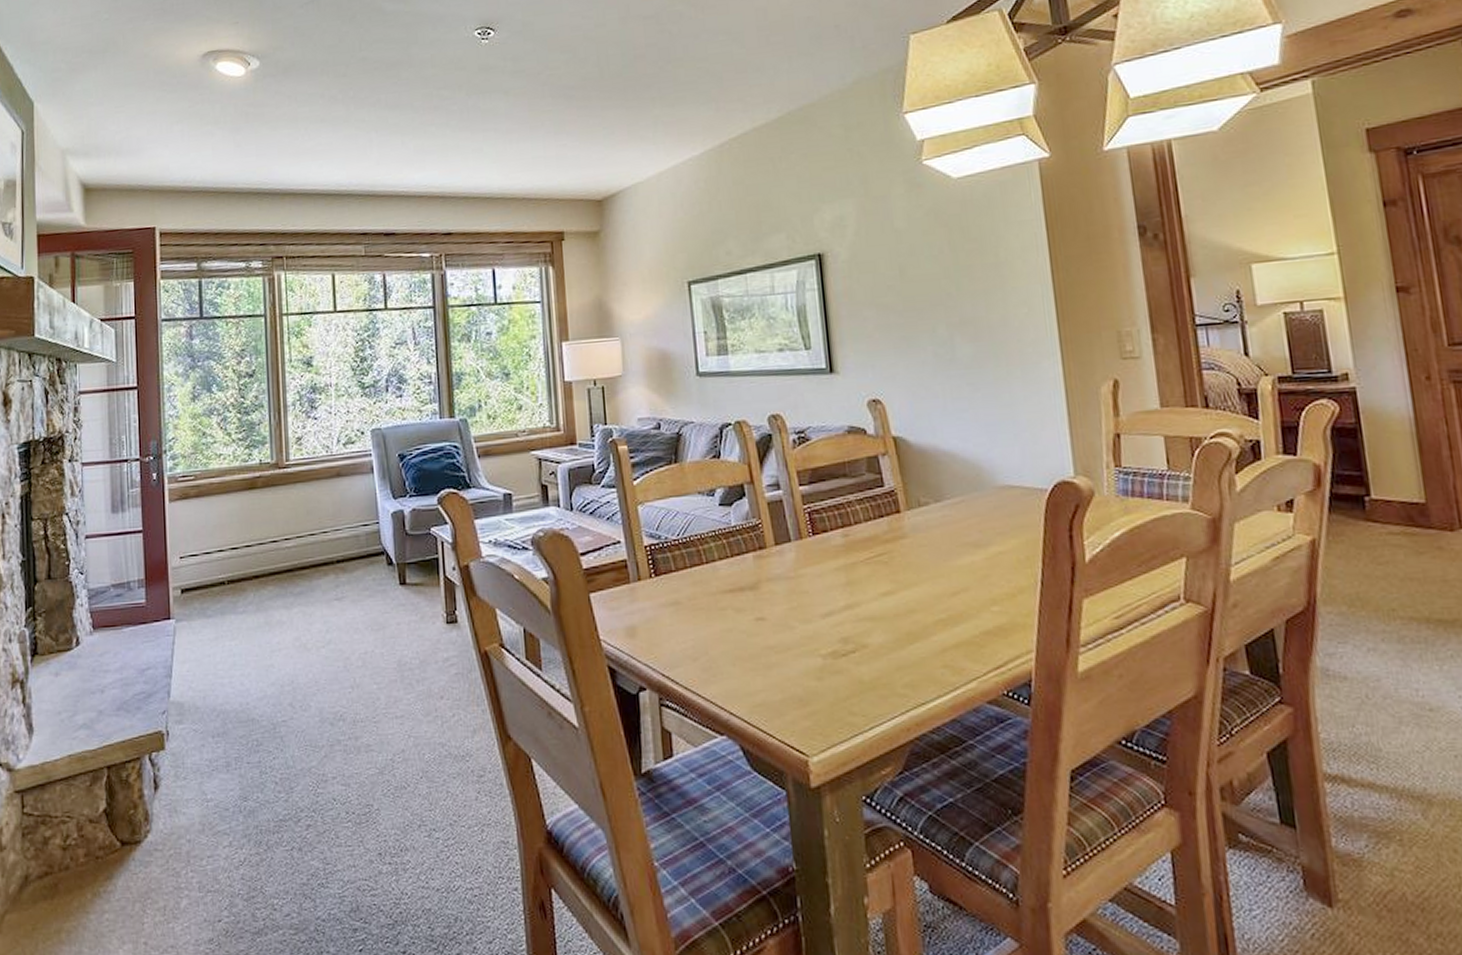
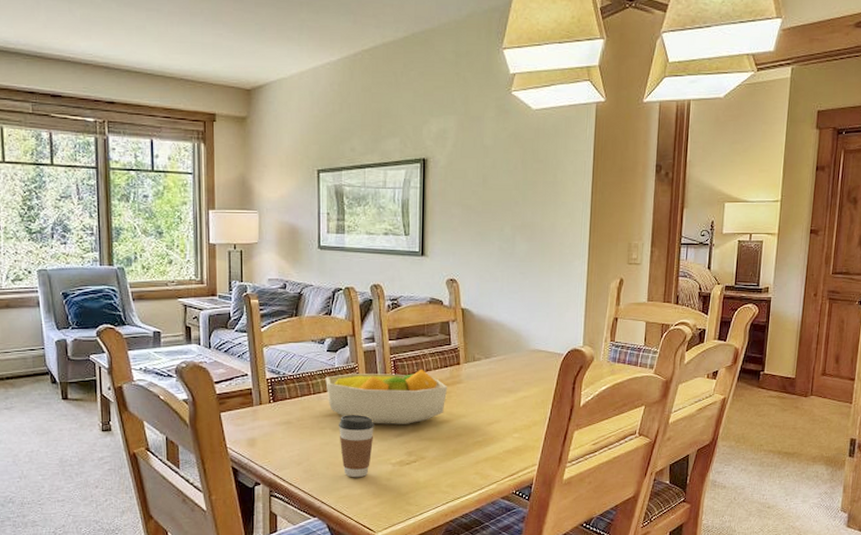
fruit bowl: none [720,521,888,601] -> present [325,369,448,424]
coffee cup: none [743,588,793,677] -> present [339,415,374,478]

